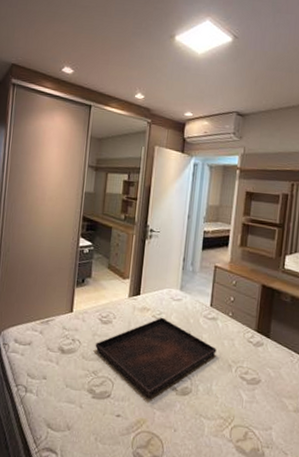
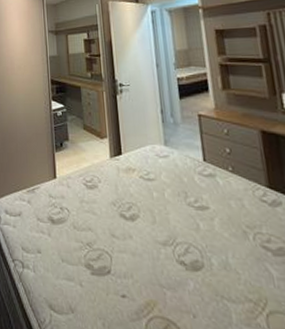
serving tray: present [95,317,217,398] -> none [84,177,224,275]

